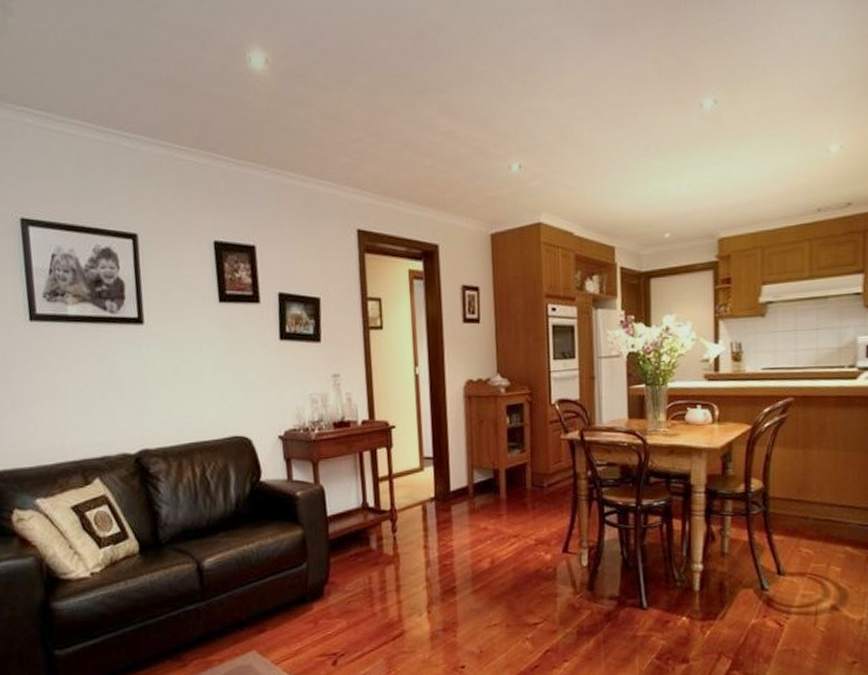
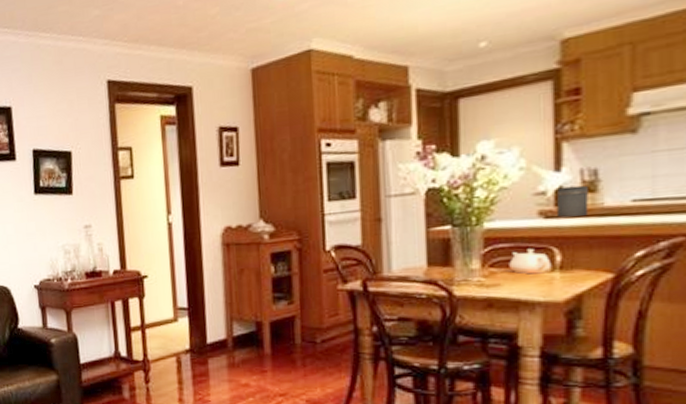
cylinder: none [715,355,736,381] -> present [556,185,589,218]

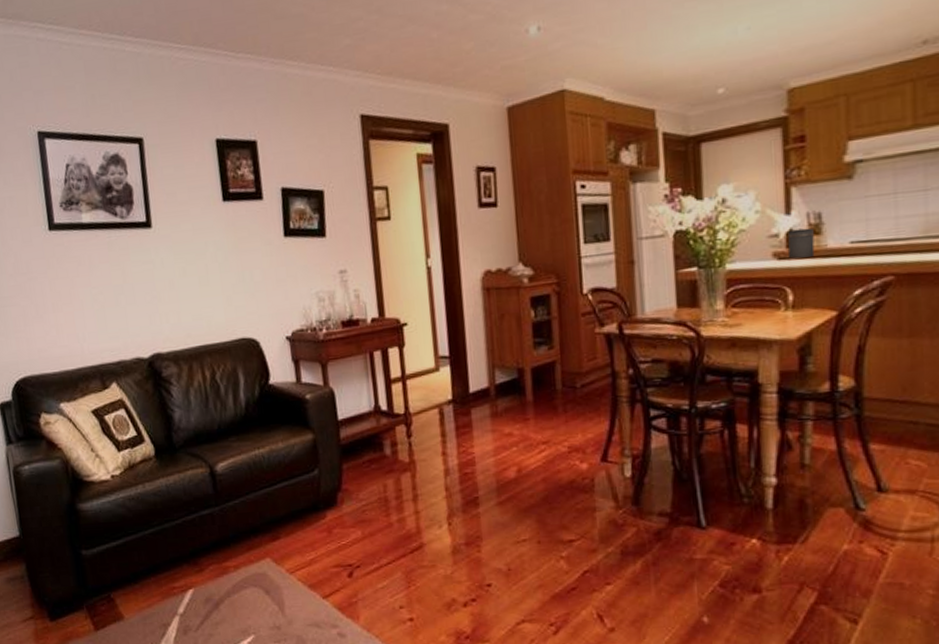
teapot: present [509,248,552,275] -> none [749,288,785,314]

